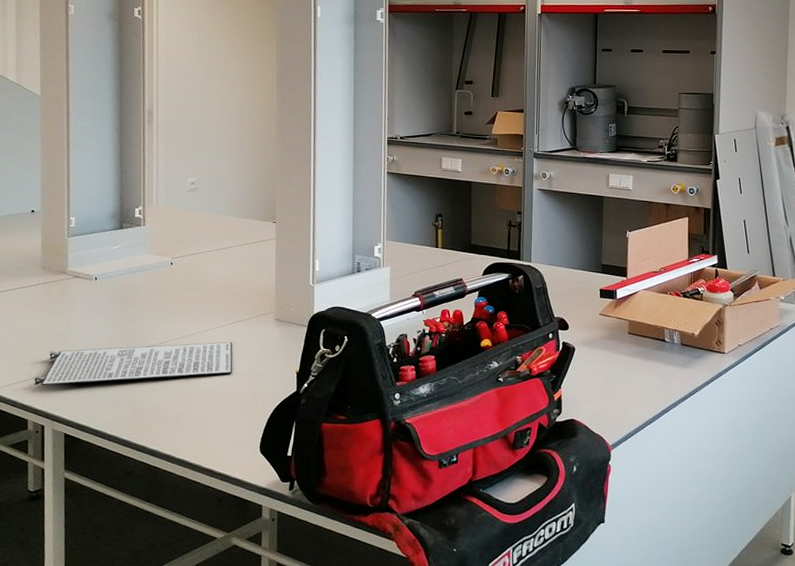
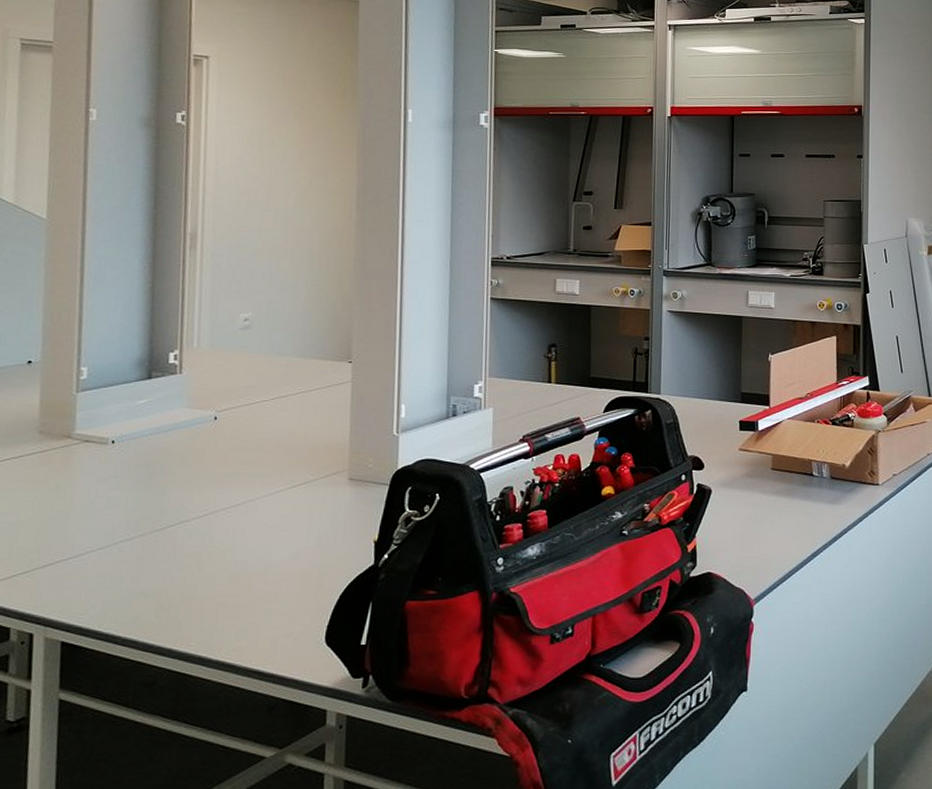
paper with binder clips: present [27,341,233,388] -> none [11,509,293,587]

